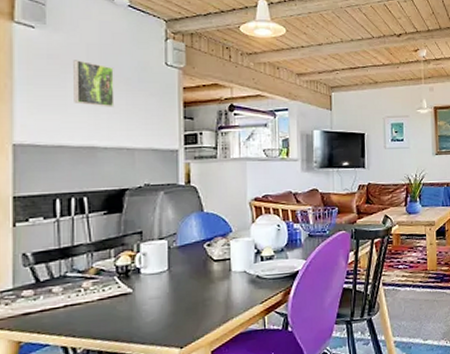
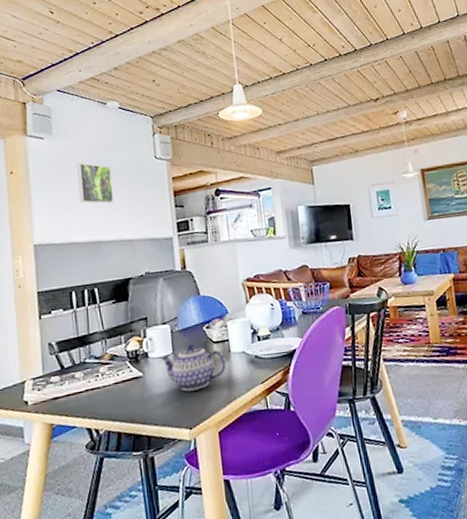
teapot: none [153,260,226,310] -> present [159,343,227,392]

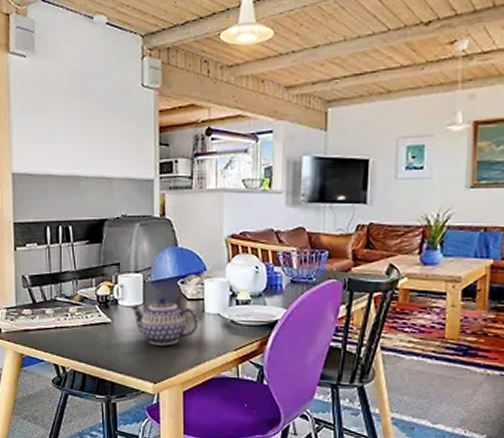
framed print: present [77,163,114,204] -> none [58,87,94,135]

